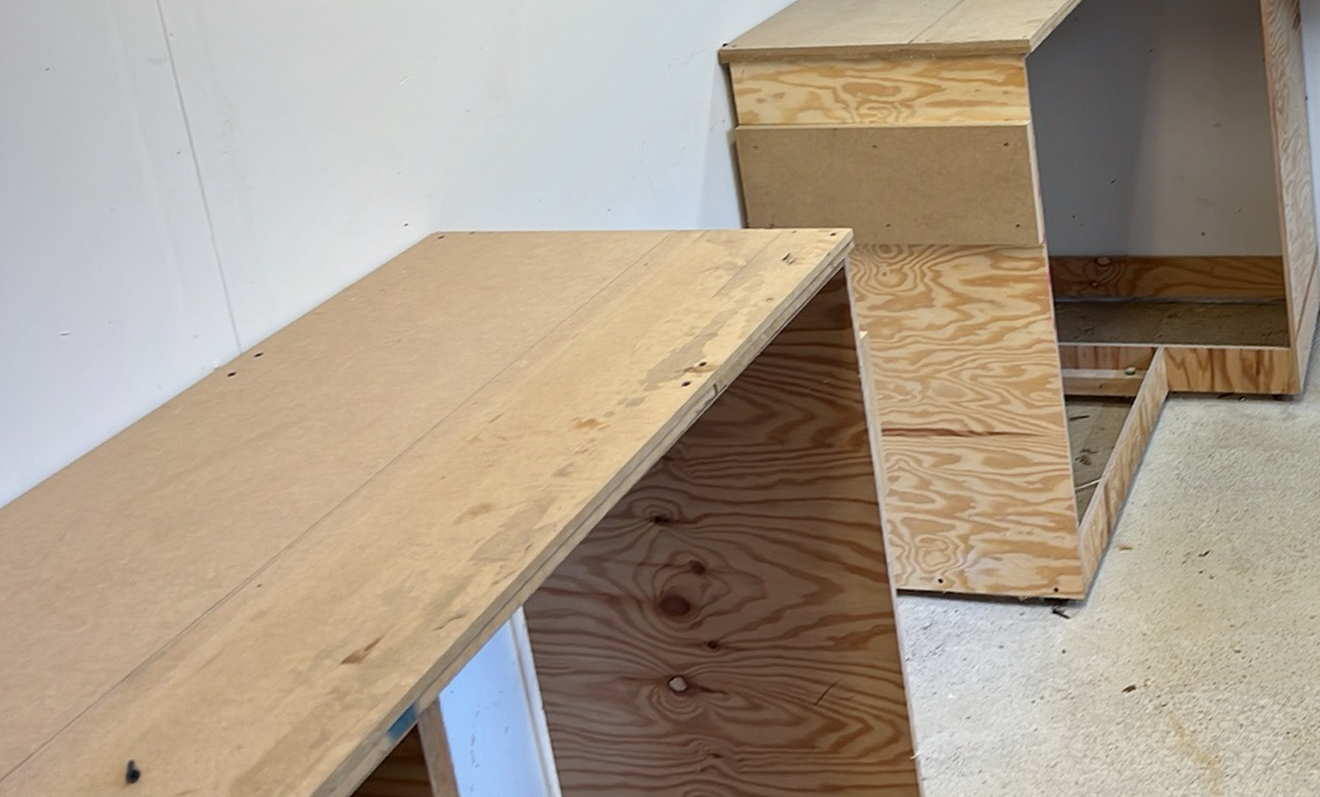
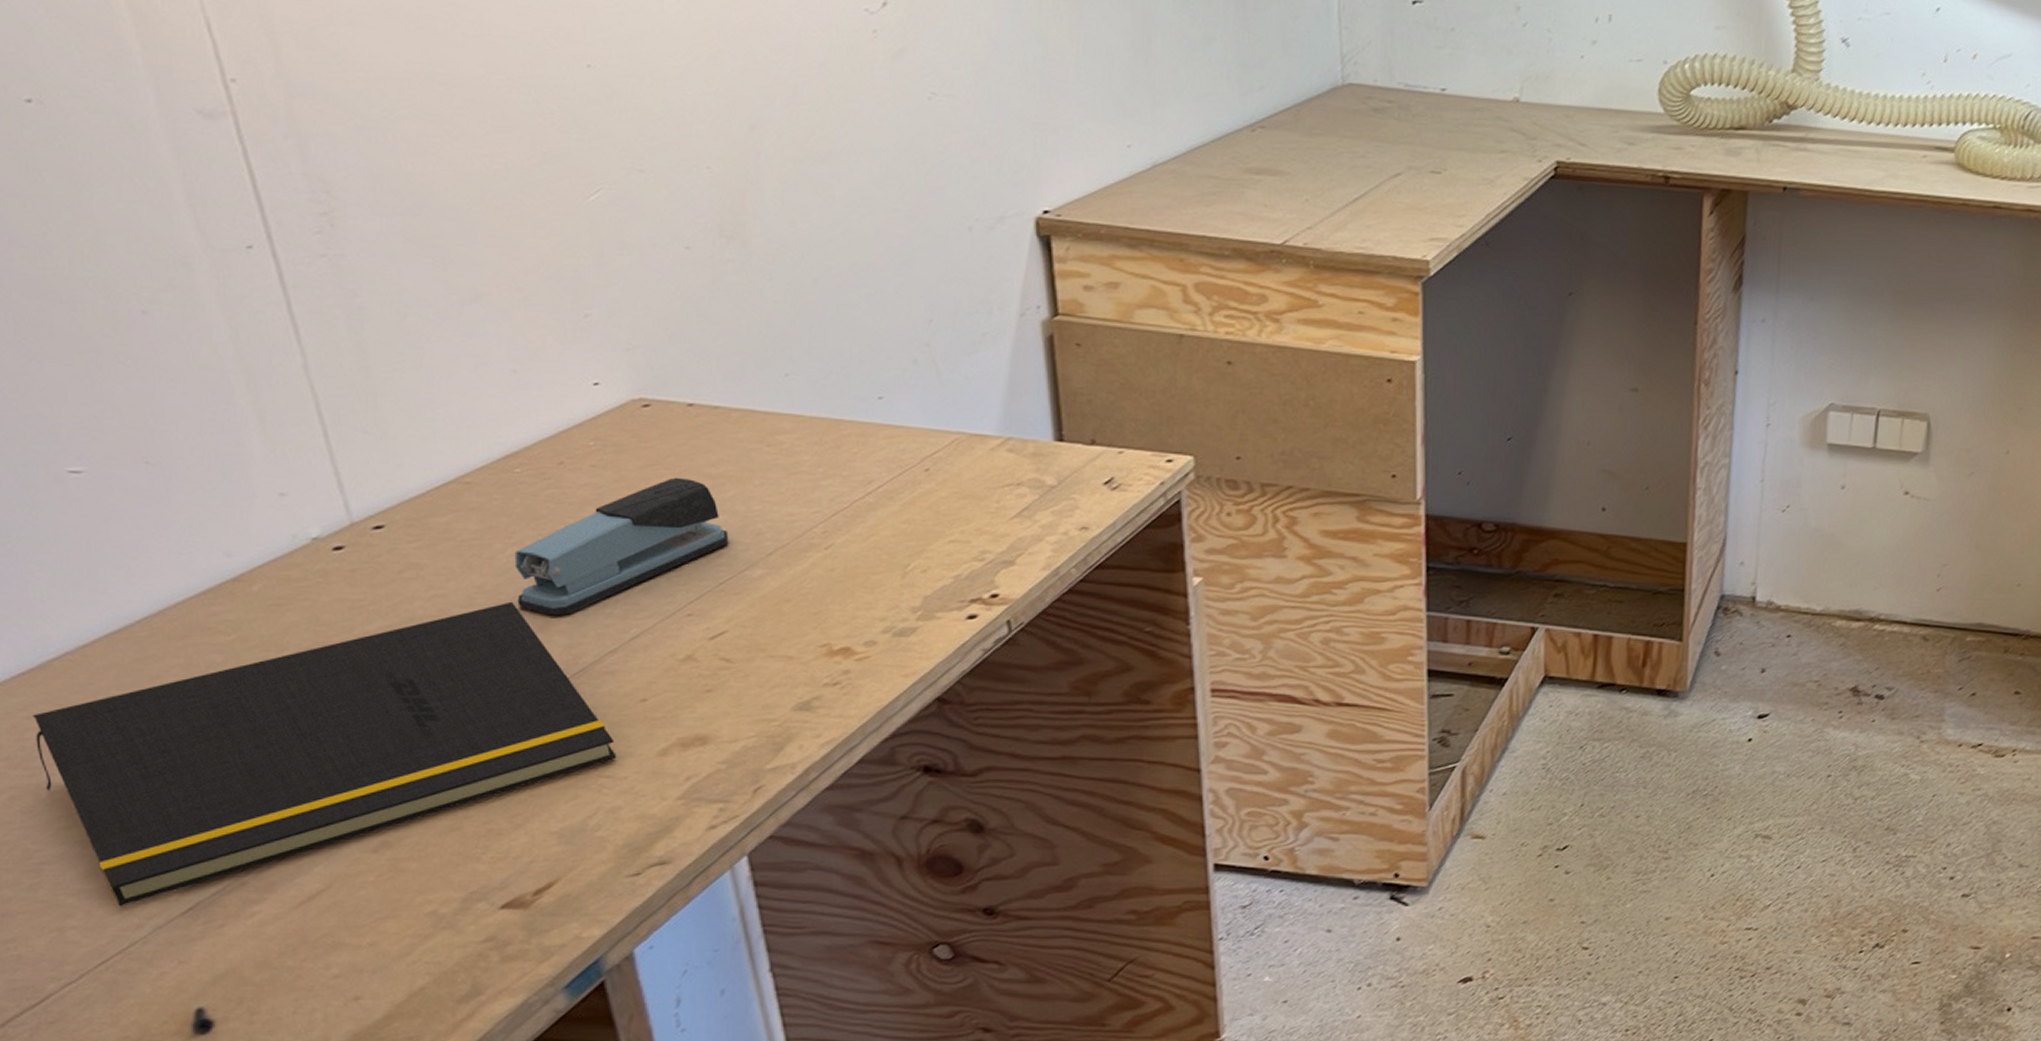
notepad: none [31,404,424,676] -> present [33,601,617,906]
stapler: none [351,291,502,413] -> present [514,477,729,616]

